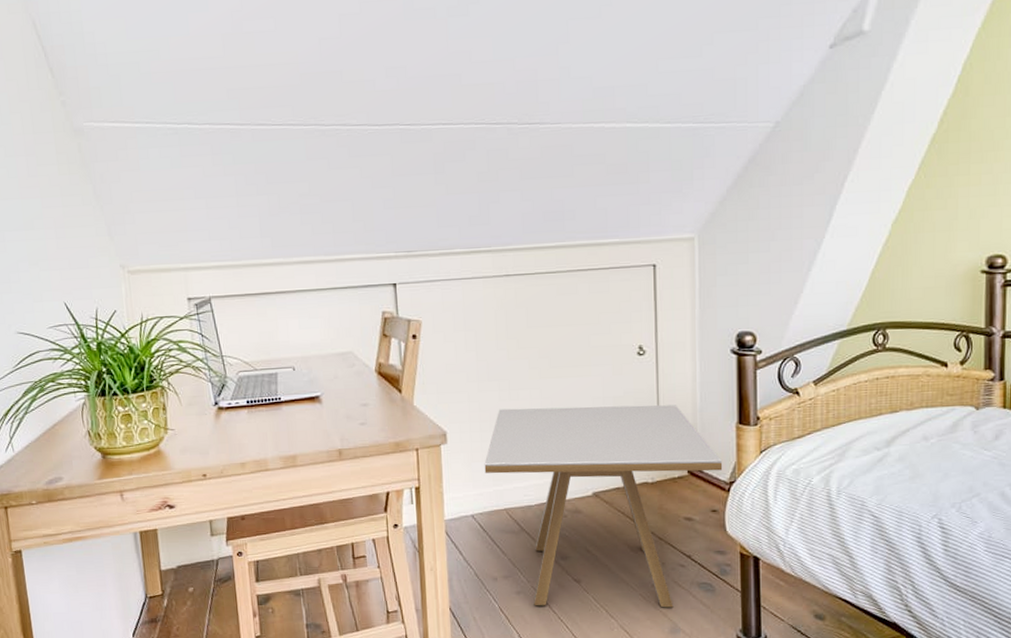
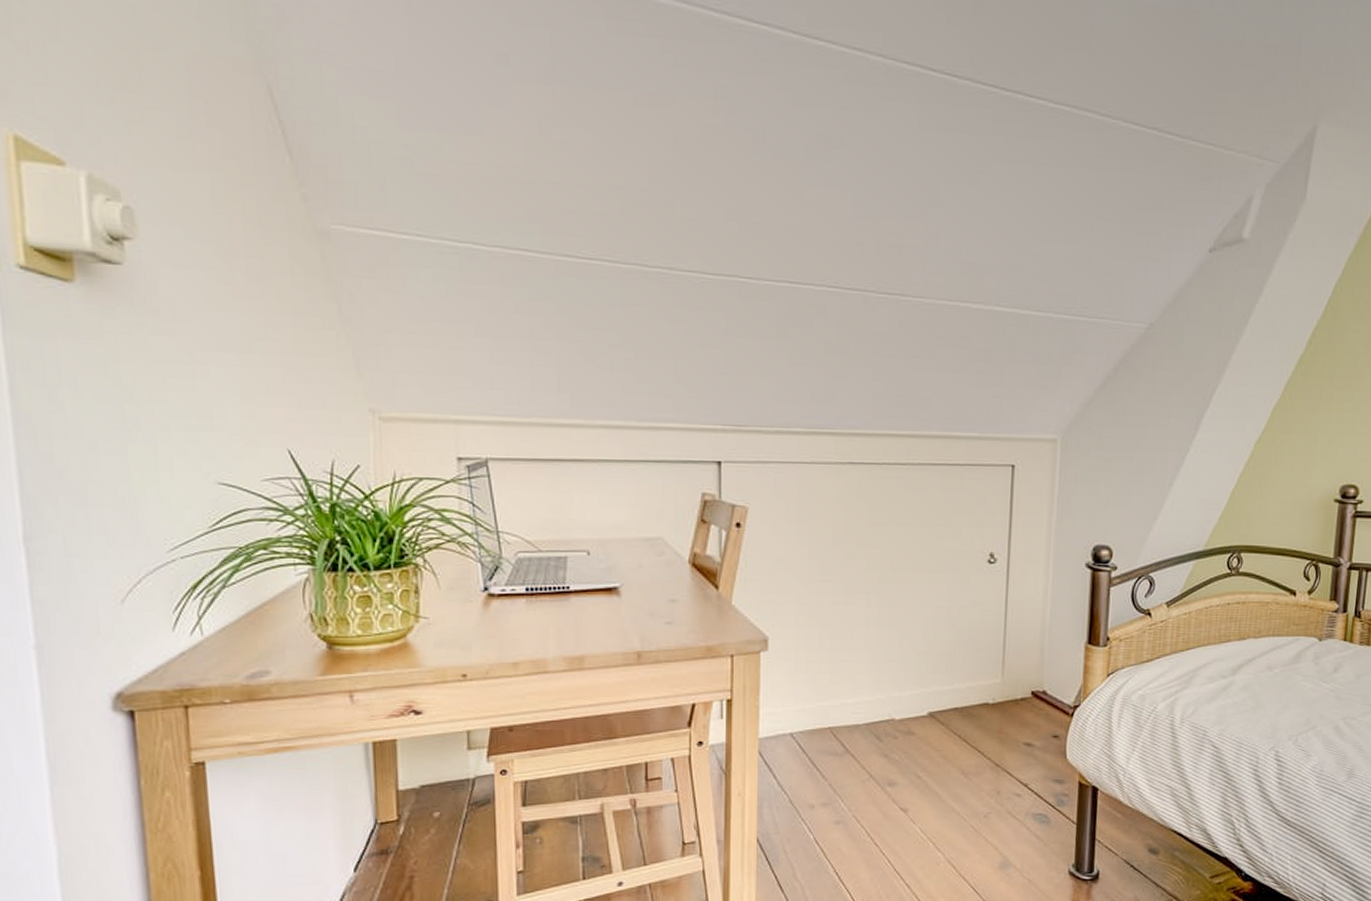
side table: present [484,405,723,608] -> none [809,614,1069,841]

